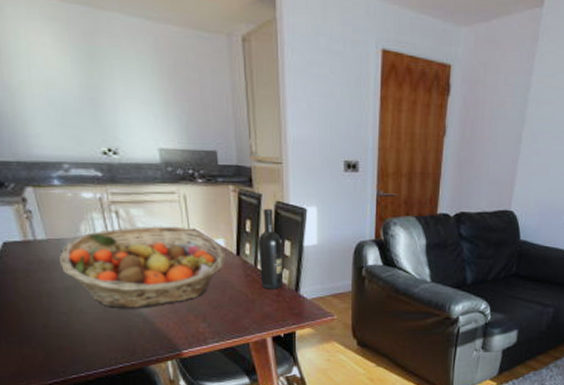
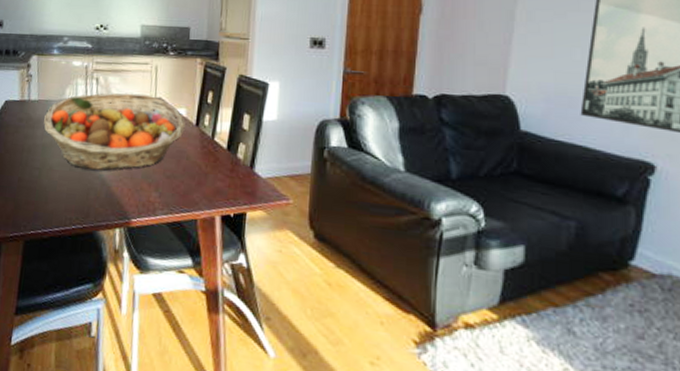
wine bottle: present [258,208,283,290] -> none [216,81,241,165]

